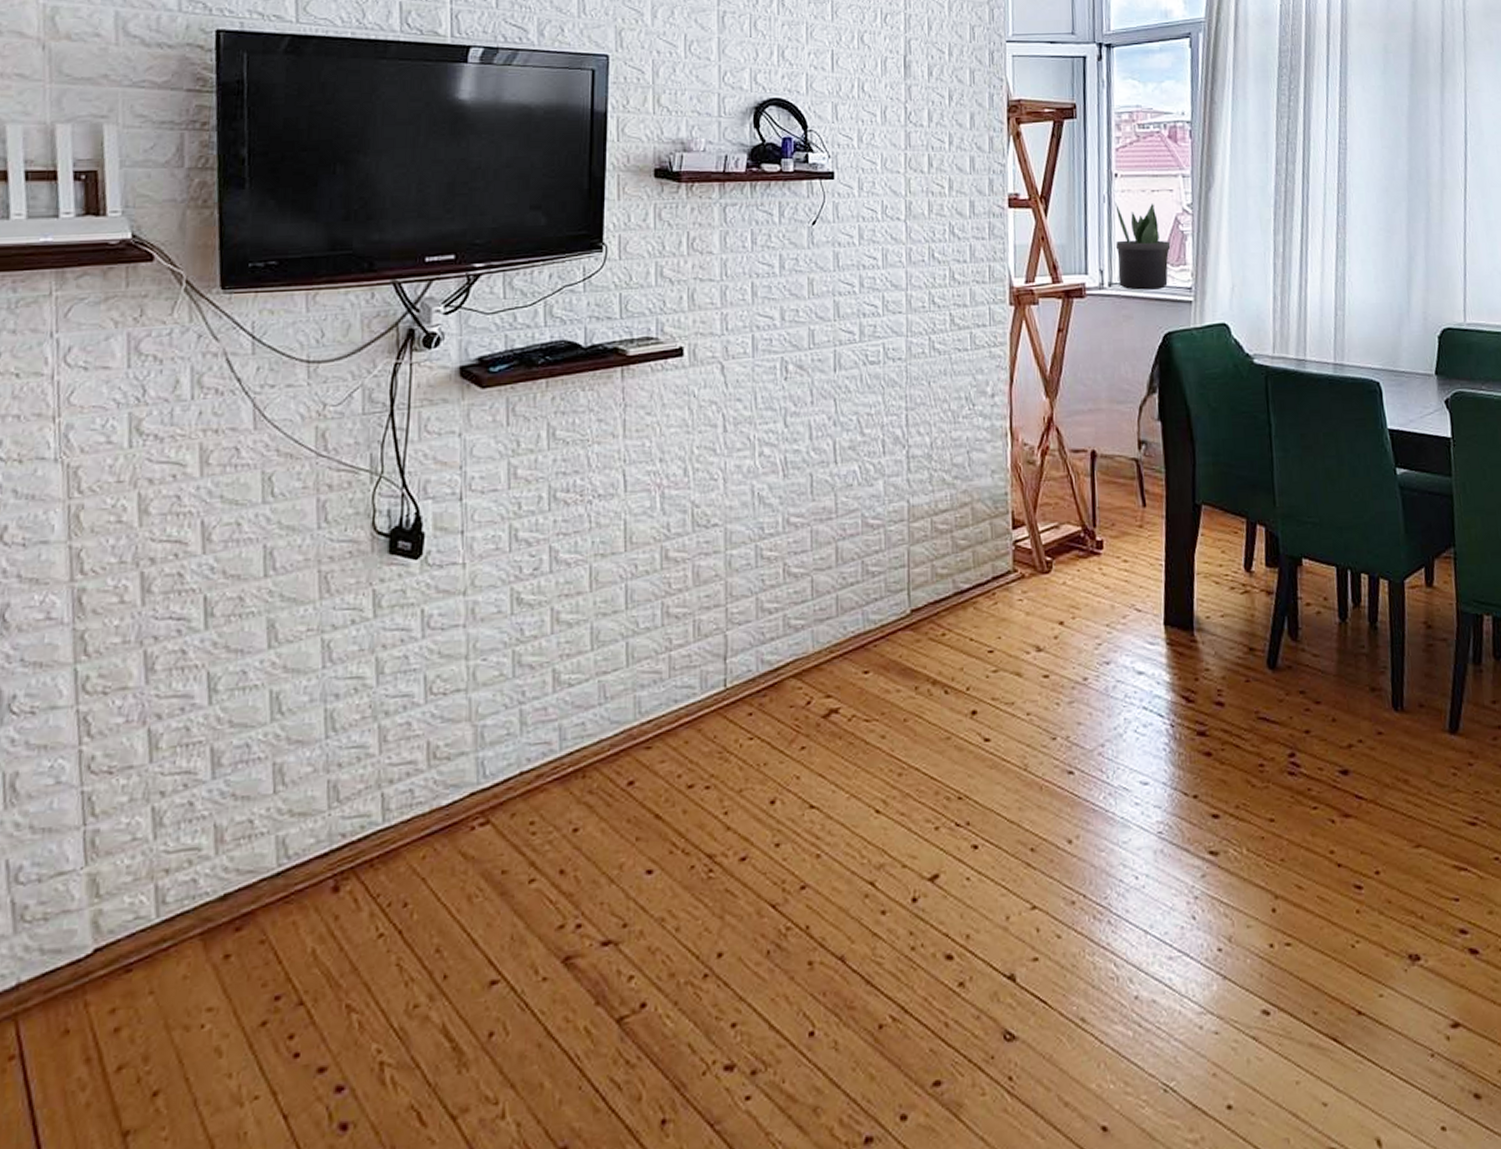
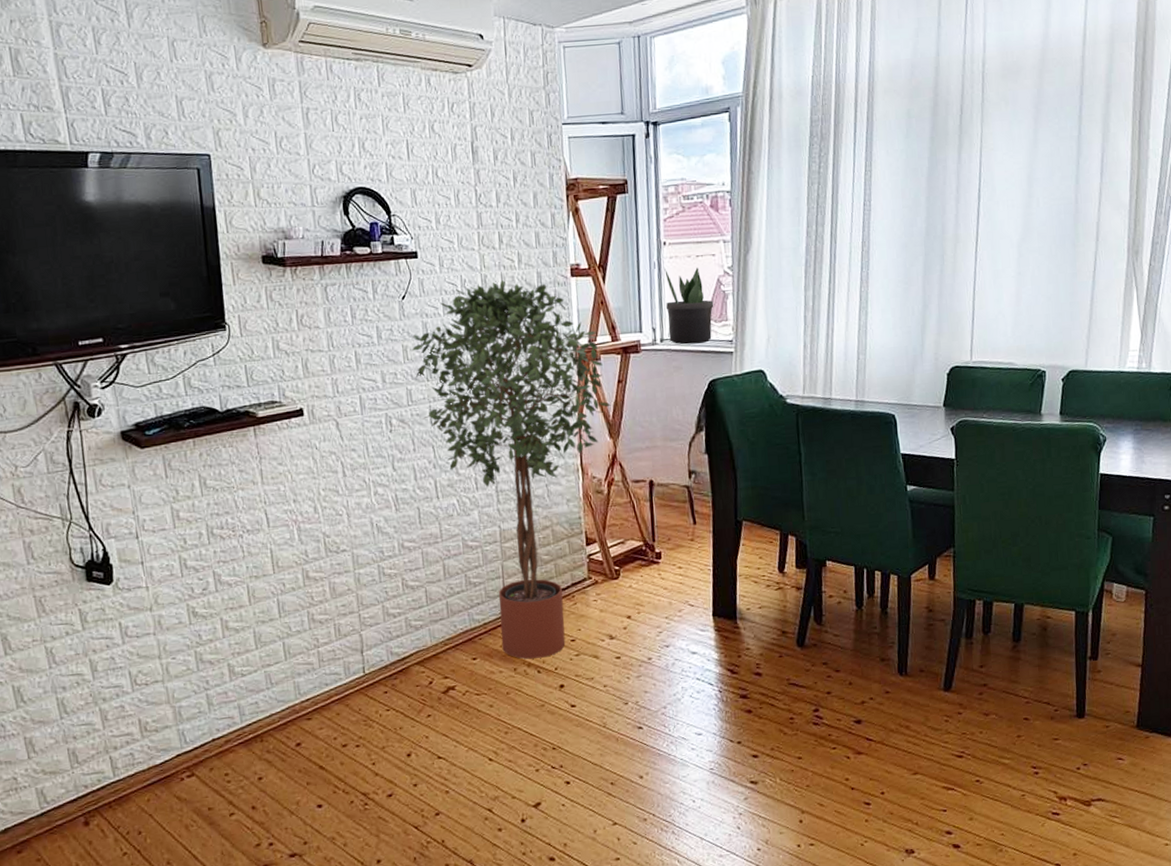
potted tree: none [816,208,1049,675] -> present [410,280,611,659]

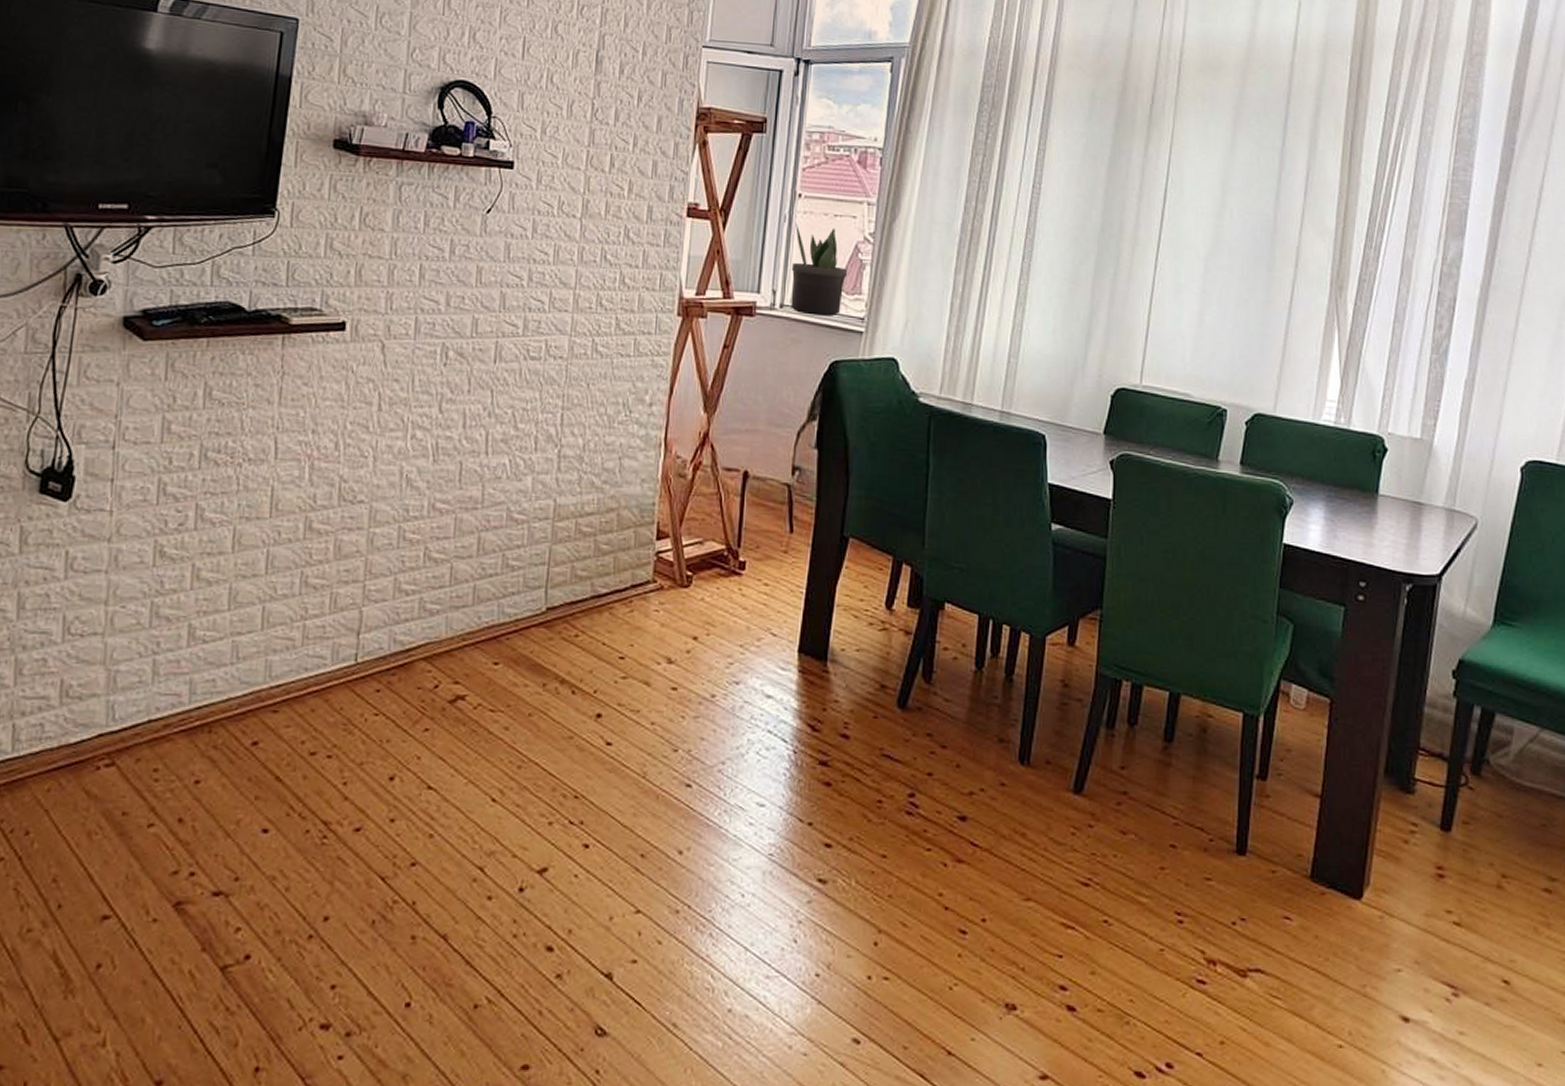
potted tree: present [410,280,611,659] -> none [485,208,711,675]

